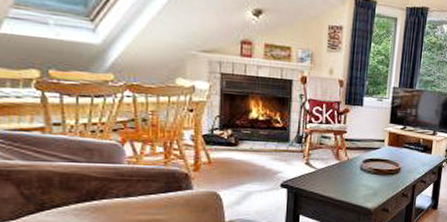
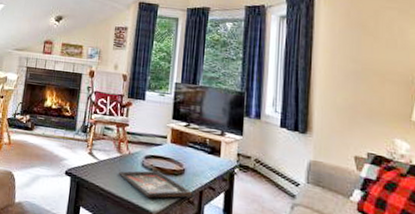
decorative tray: none [338,172,407,198] -> present [119,170,193,198]

